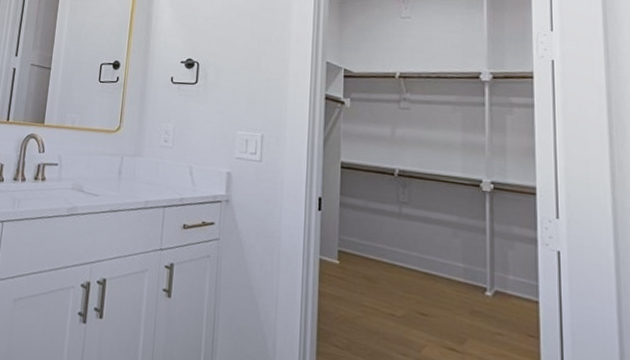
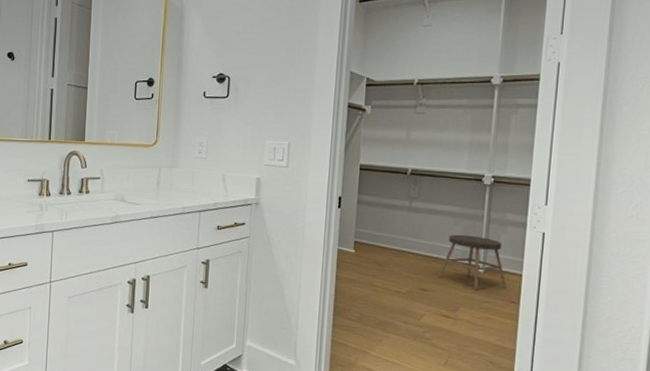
stool: none [439,248,521,318] -> present [438,234,507,290]

